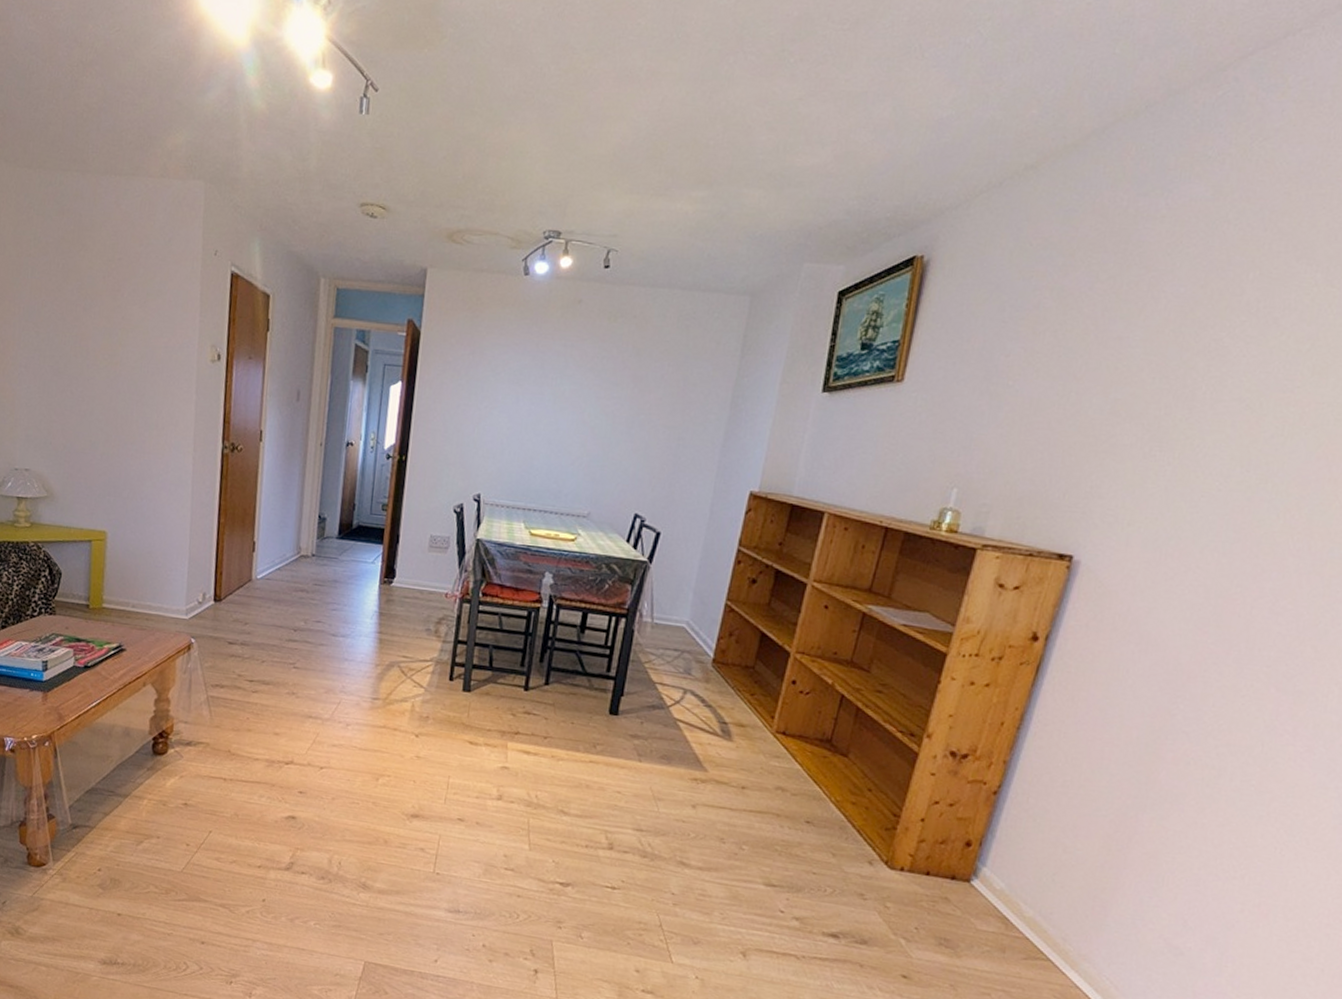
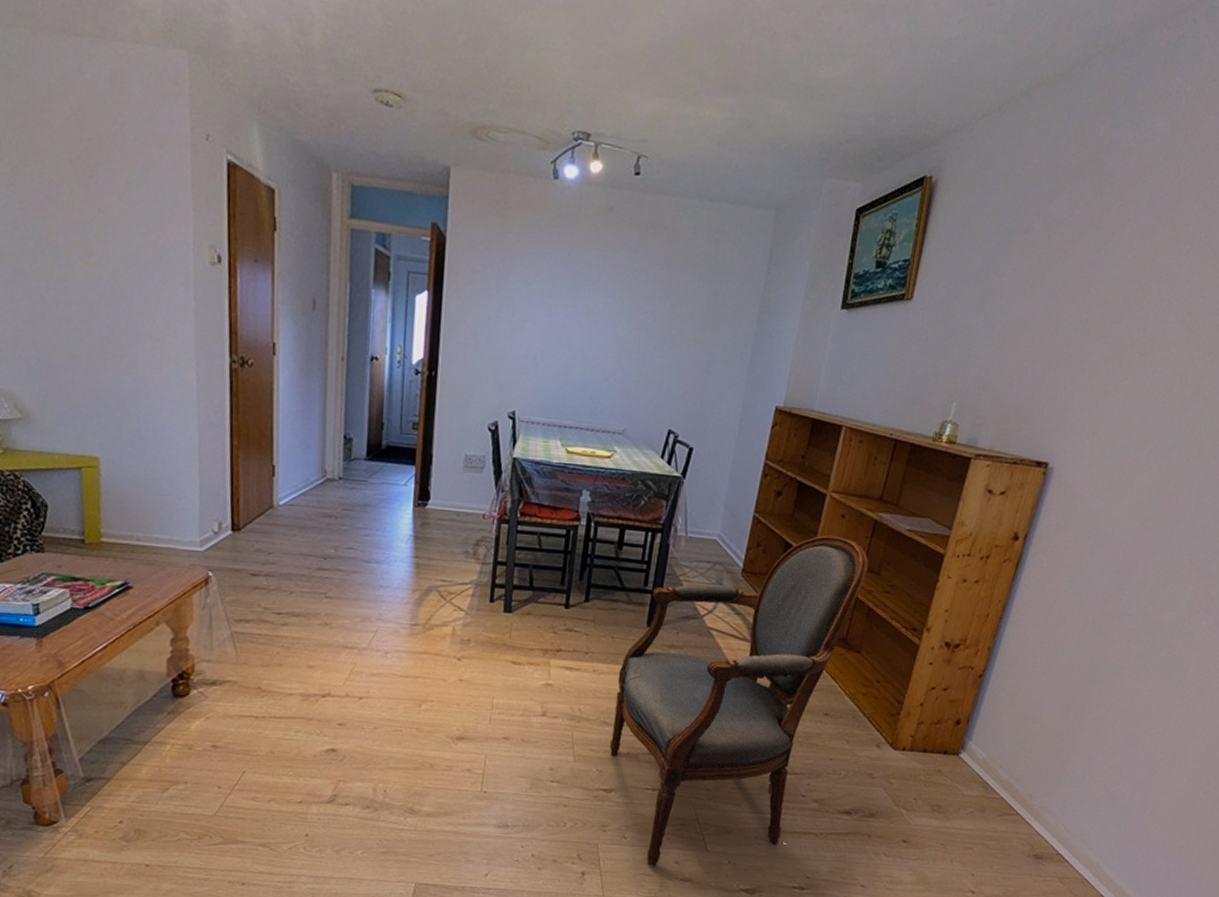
armchair: none [567,627,857,973] -> present [610,535,869,866]

